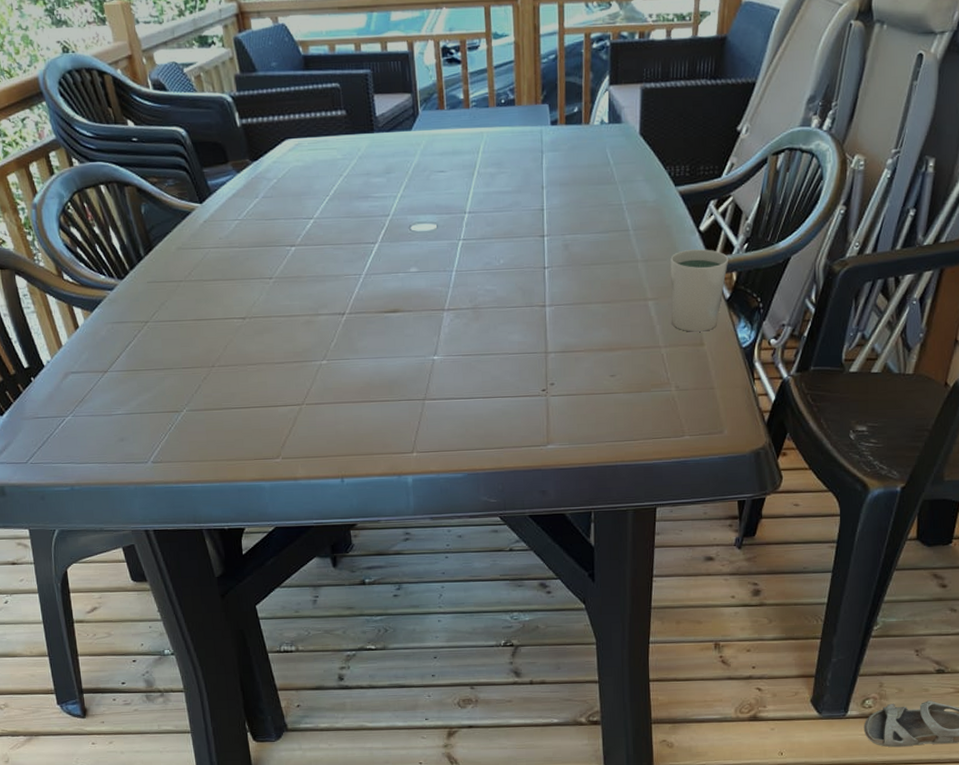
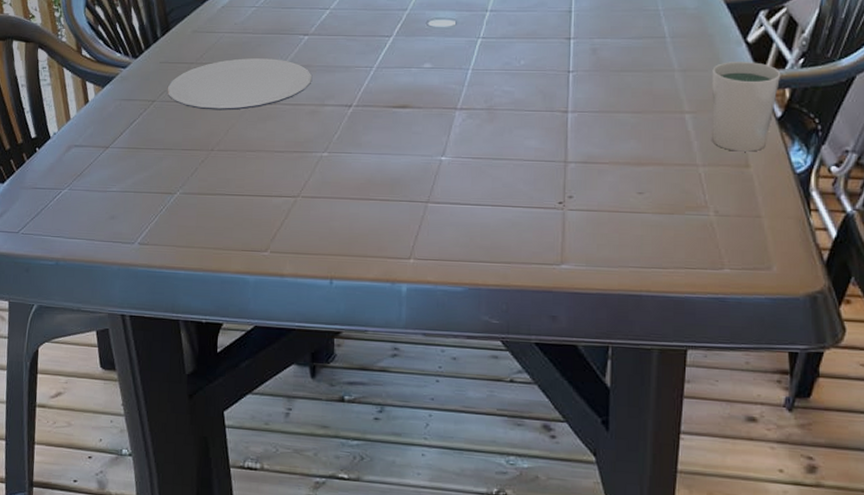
plate: none [158,271,304,327] -> present [167,58,313,111]

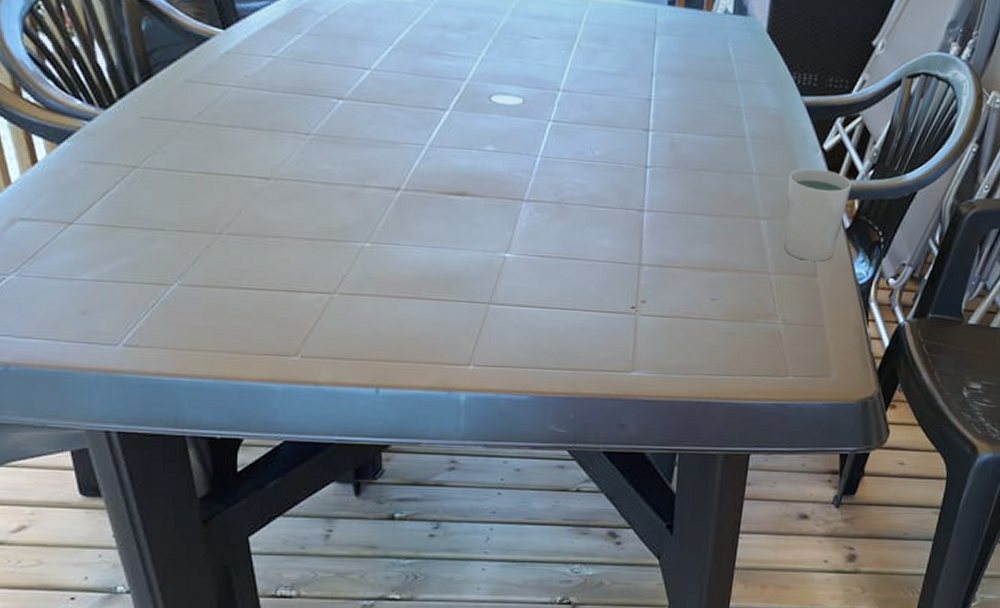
plate: present [167,58,313,111] -> none [153,120,350,186]

